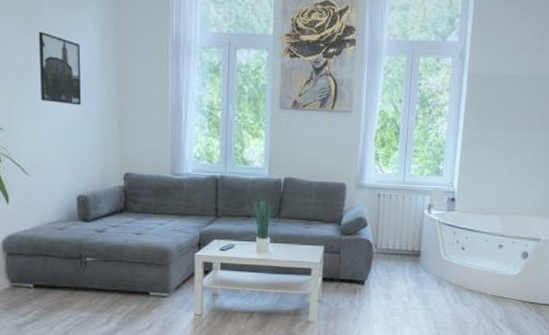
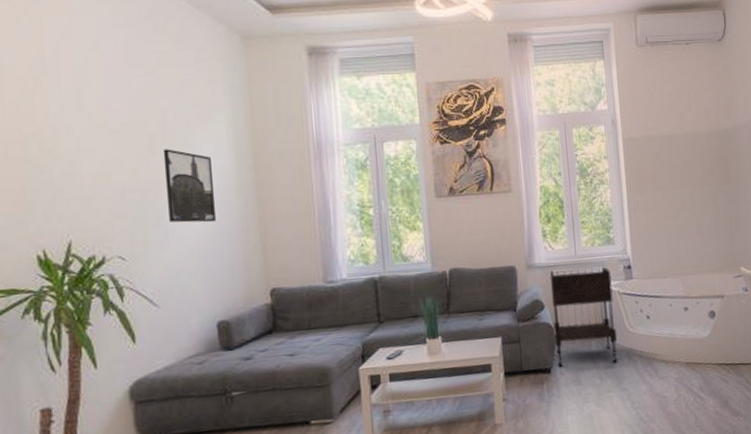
side table: none [372,192,435,285] -> present [550,266,618,367]

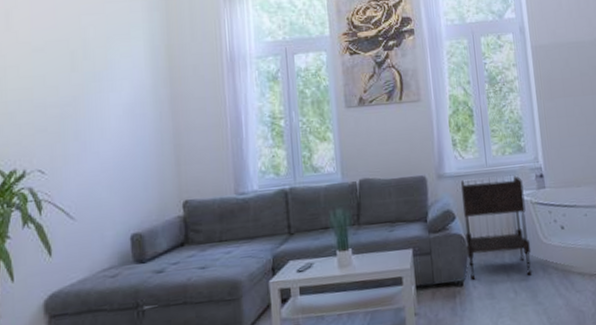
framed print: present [163,149,217,223] -> none [83,64,133,136]

